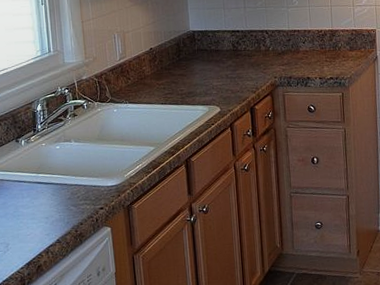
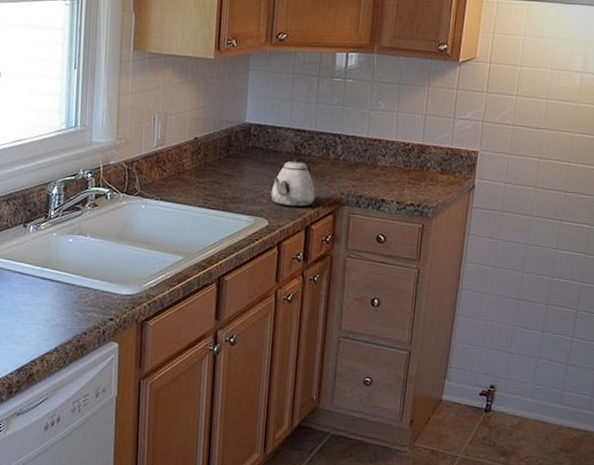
teapot: none [218,54,254,94] -> present [271,158,315,207]

